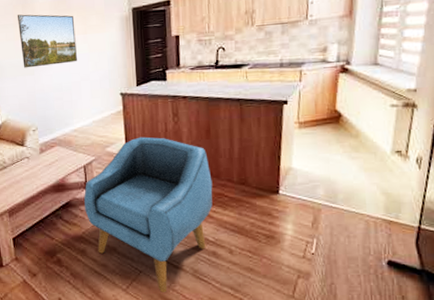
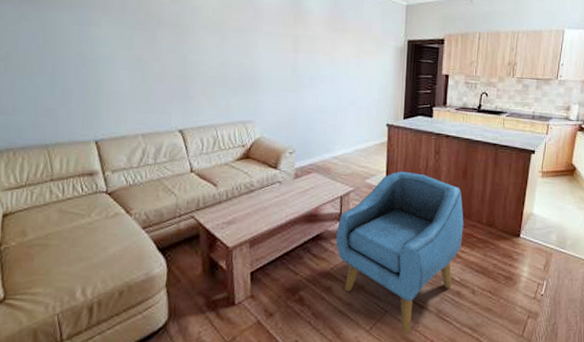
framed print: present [18,14,77,68] -> none [287,25,349,85]

